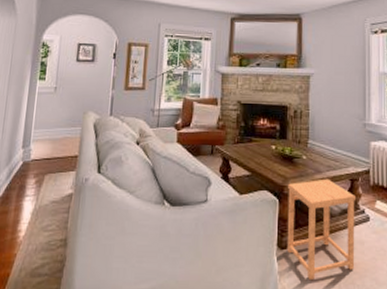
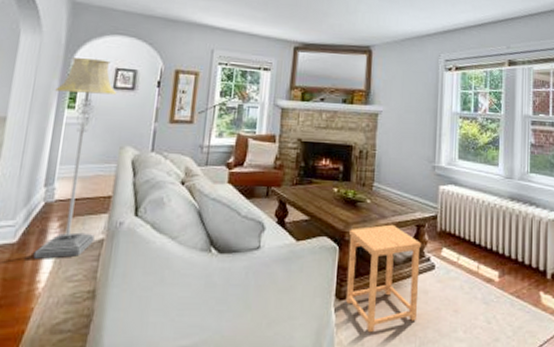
floor lamp: none [15,35,80,211] -> present [33,57,117,259]

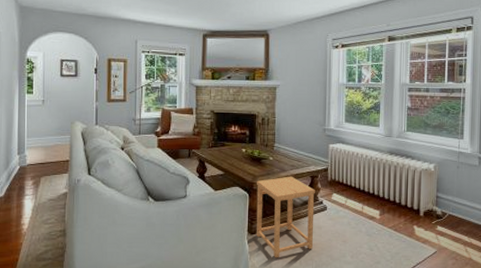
floor lamp: present [33,57,117,259] -> none [16,52,64,208]

